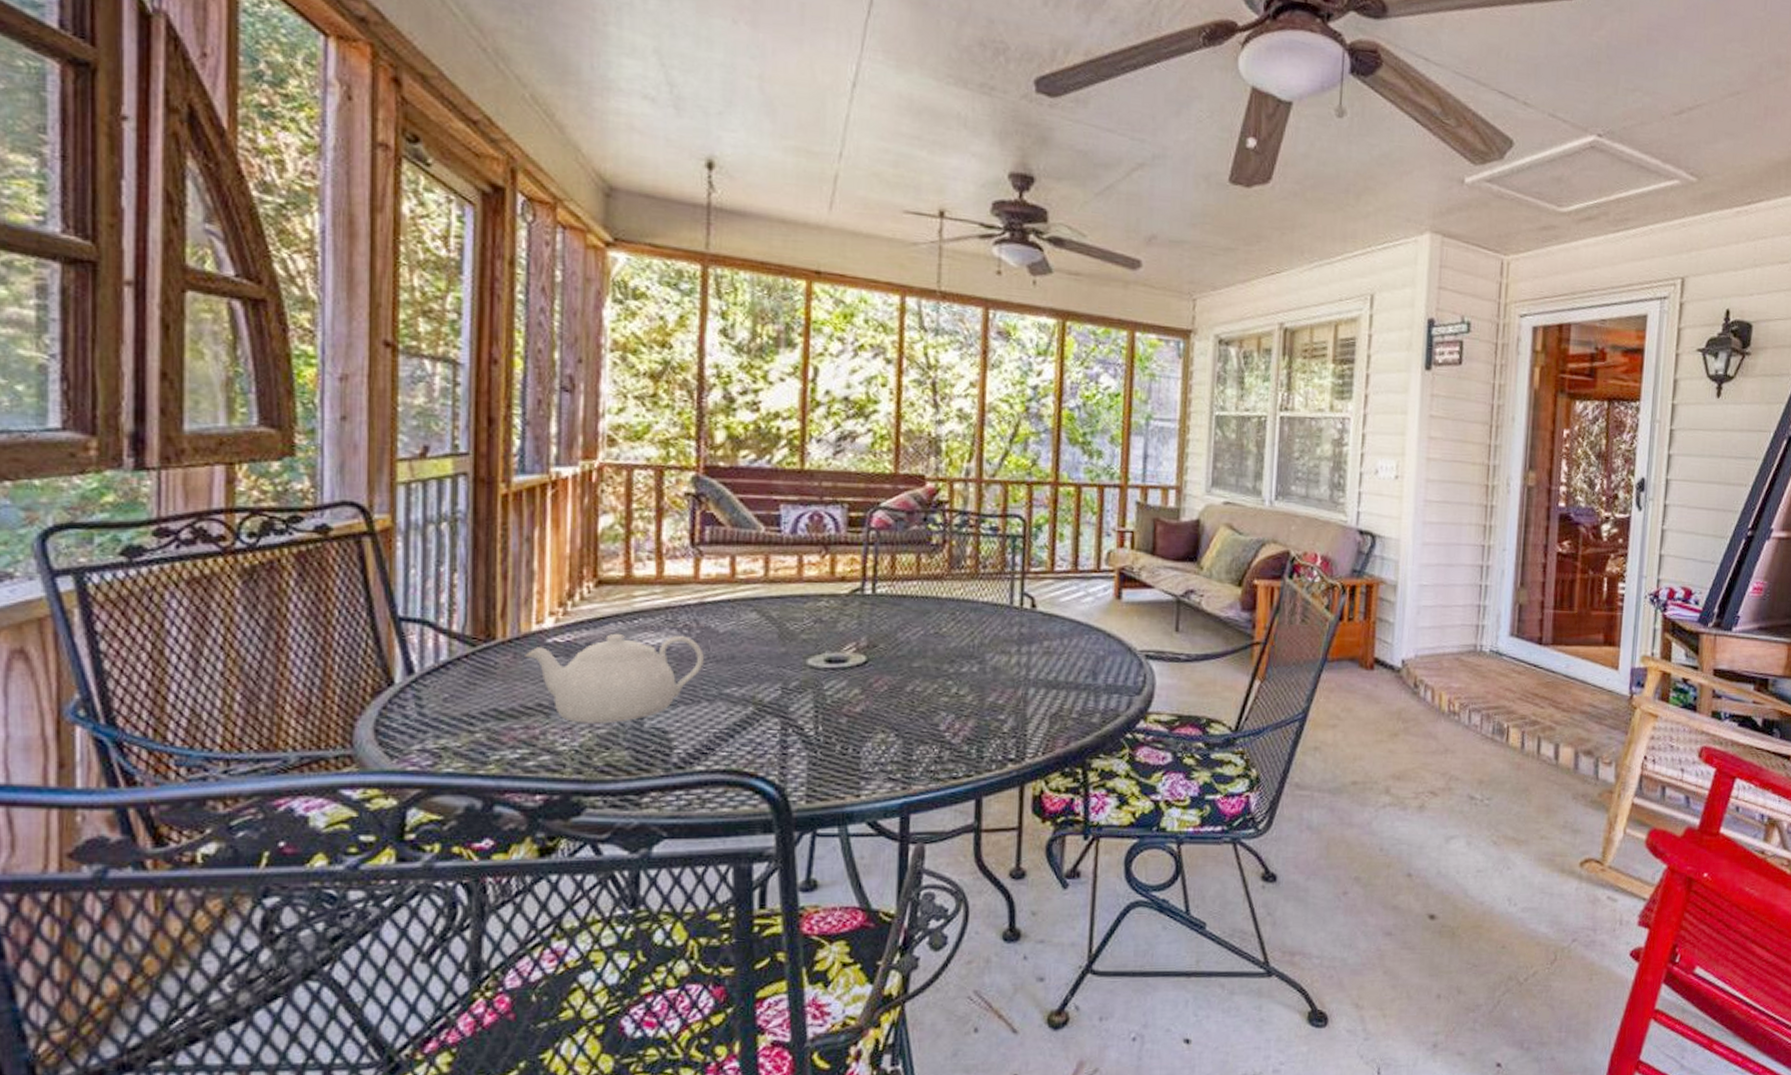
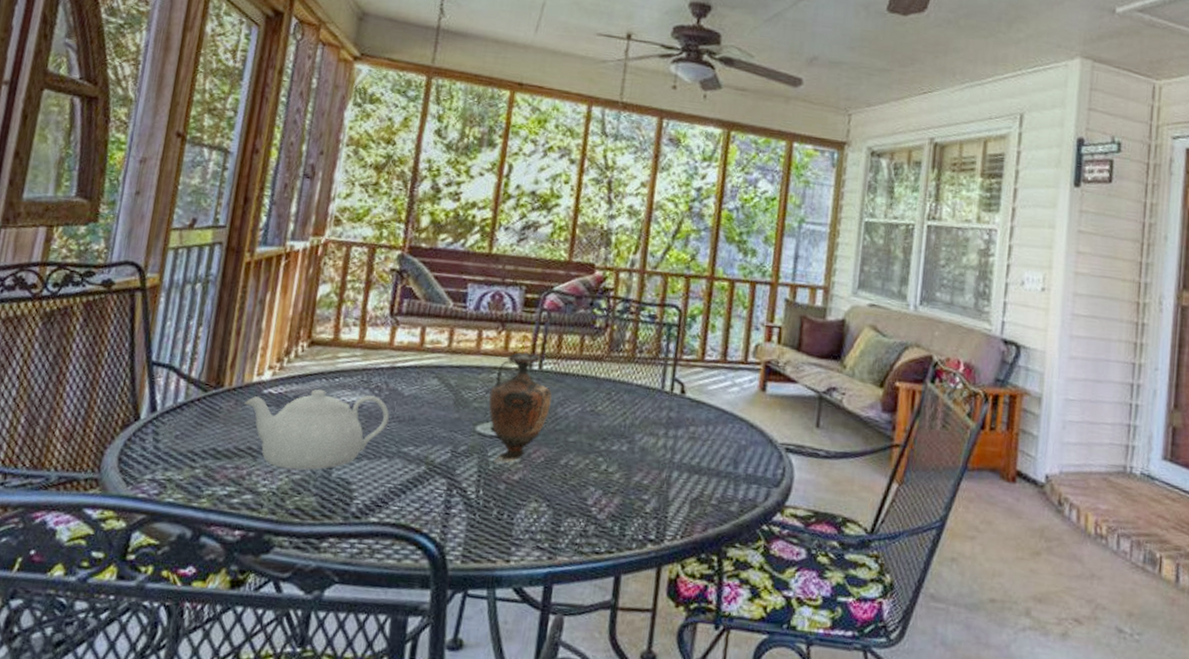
vase: none [818,575,890,697] -> present [488,352,552,464]

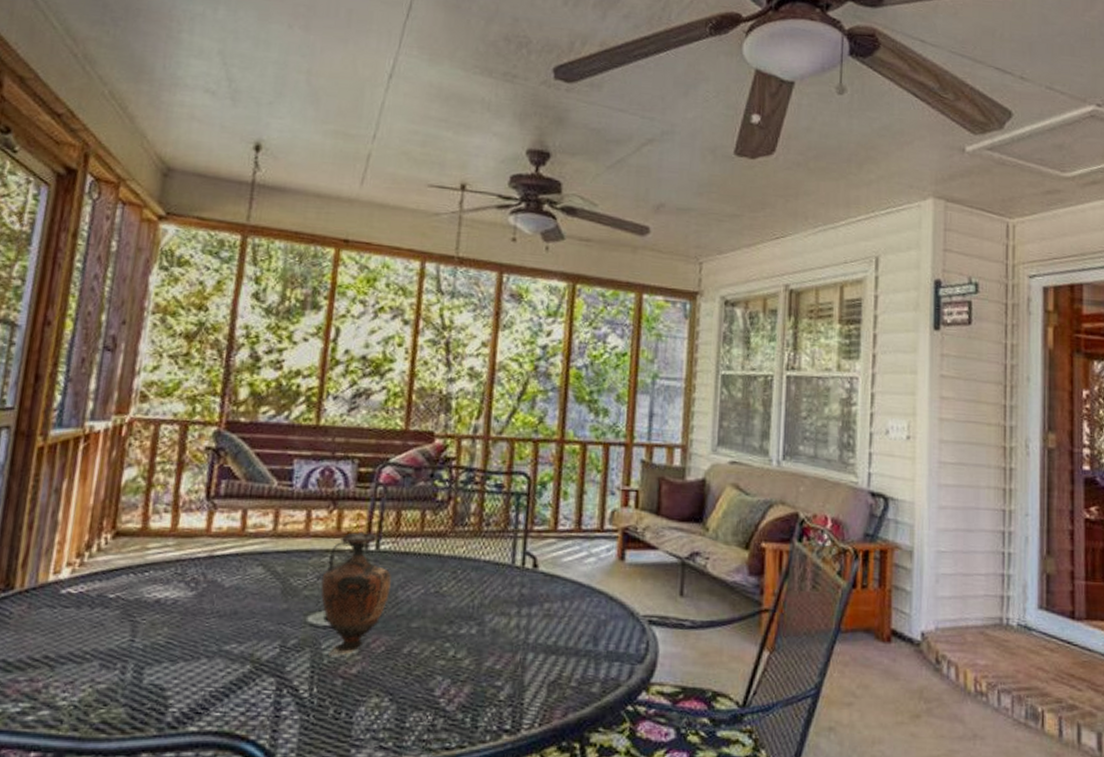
teapot: present [244,389,389,470] -> none [39,585,208,679]

